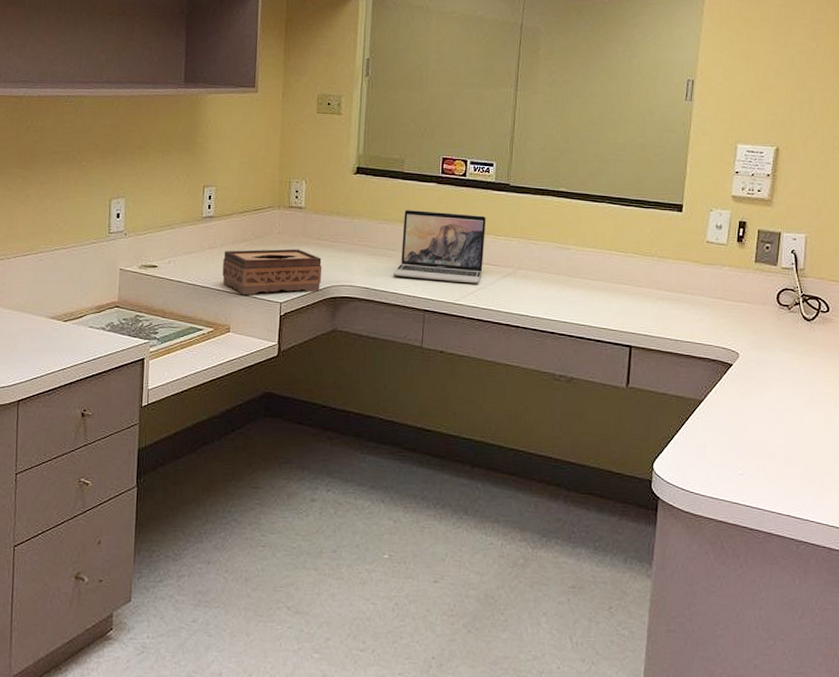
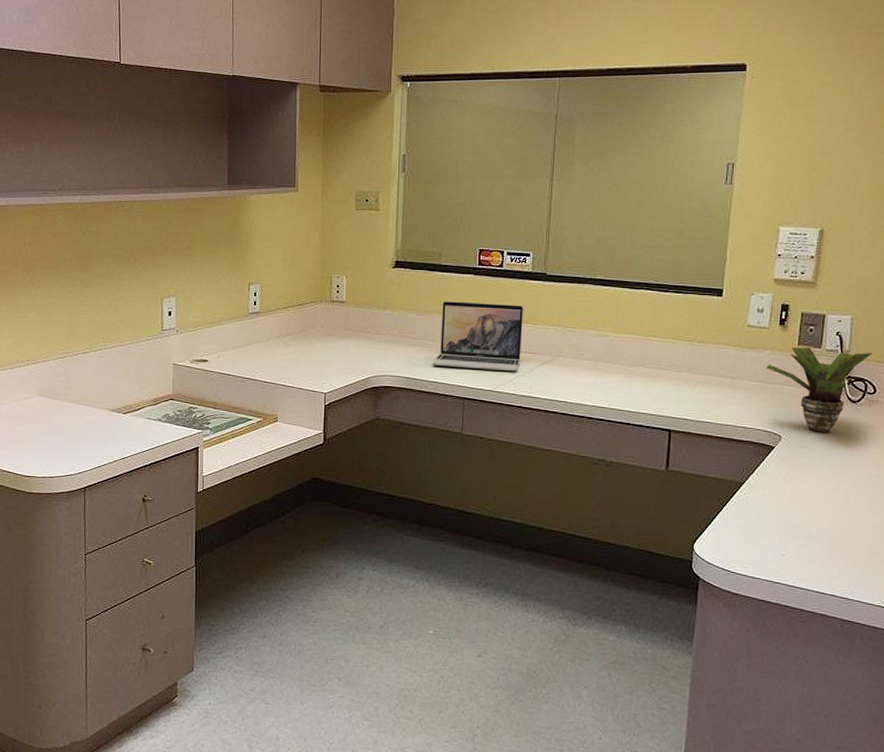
tissue box: present [222,249,322,295] -> none [269,341,364,387]
potted plant: none [724,264,826,350] -> present [766,347,873,433]

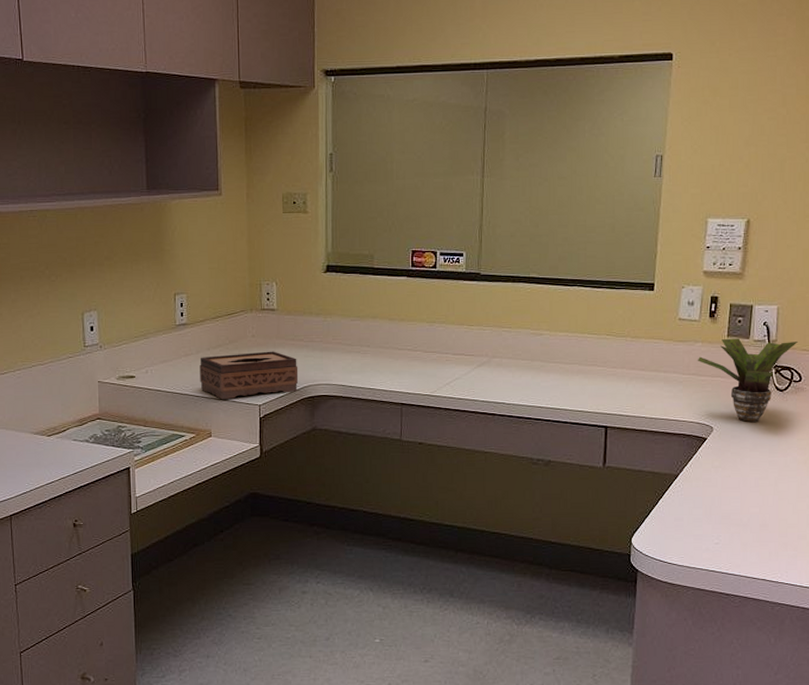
tissue box: none [269,341,364,387] -> present [200,351,299,400]
laptop: present [432,301,524,372] -> none [368,305,459,375]

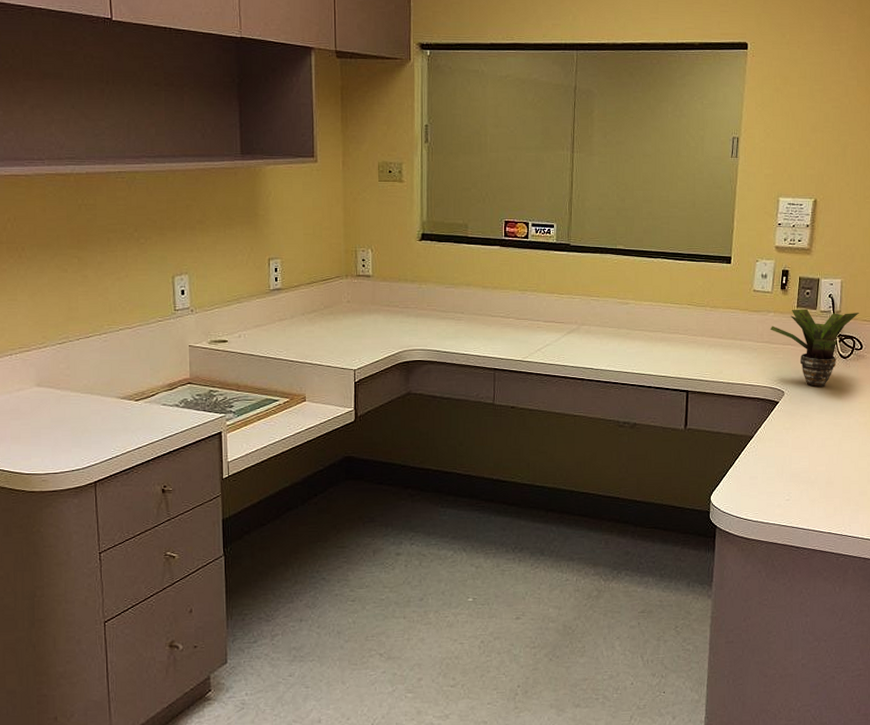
tissue box: present [200,351,299,400] -> none [294,317,394,365]

